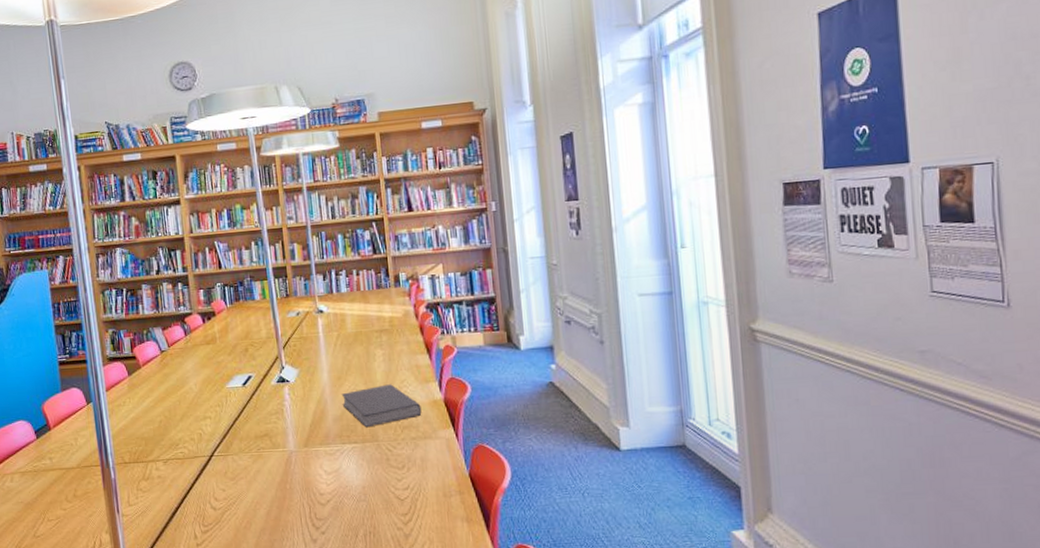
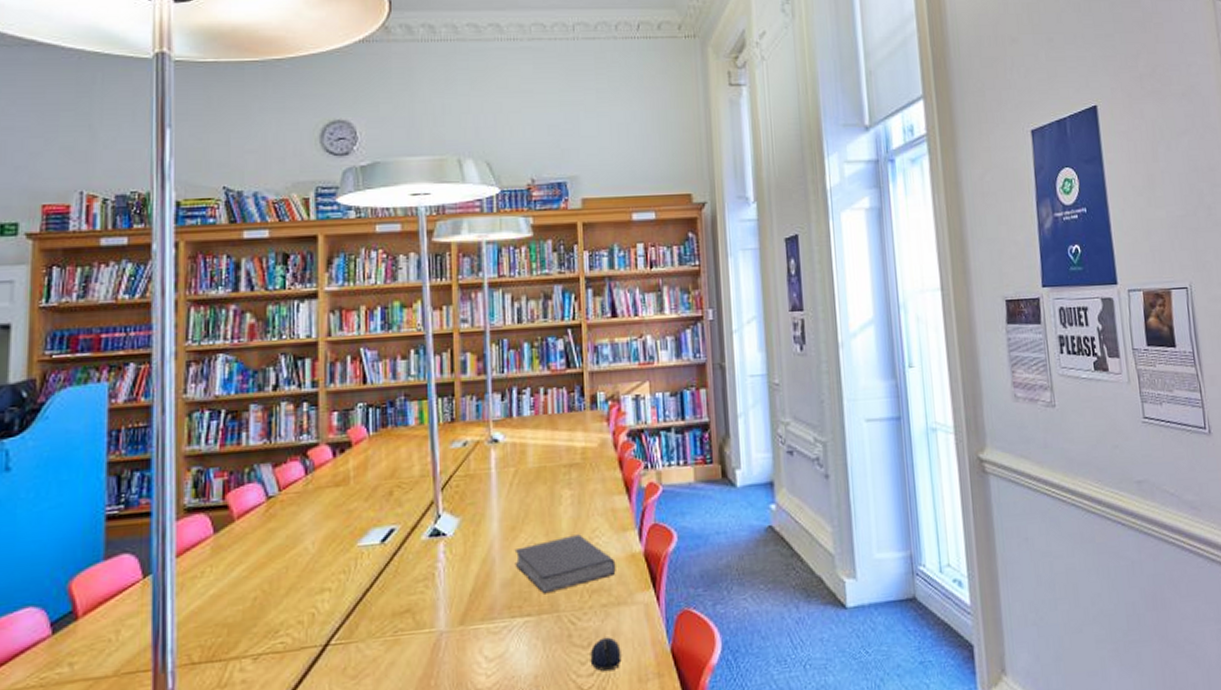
computer mouse: none [404,462,430,487] -> present [590,637,622,671]

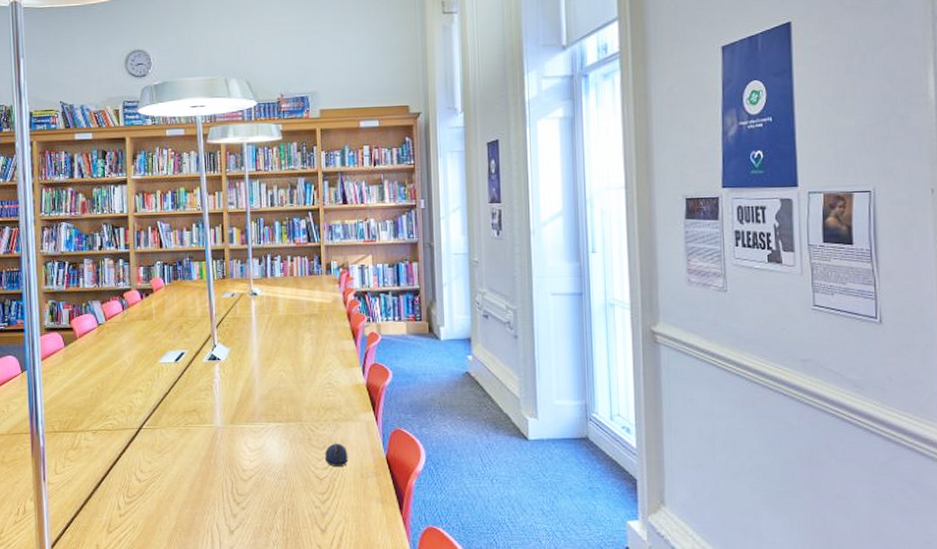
book: present [514,534,616,594] -> none [269,367,345,408]

